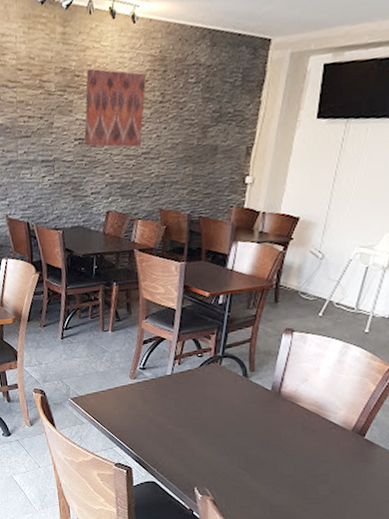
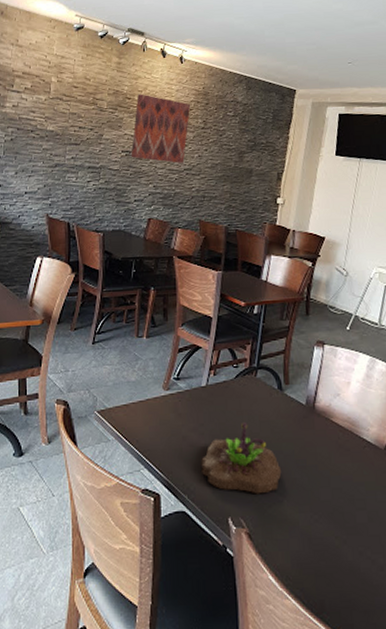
succulent planter: none [167,407,246,469] -> present [200,423,282,494]

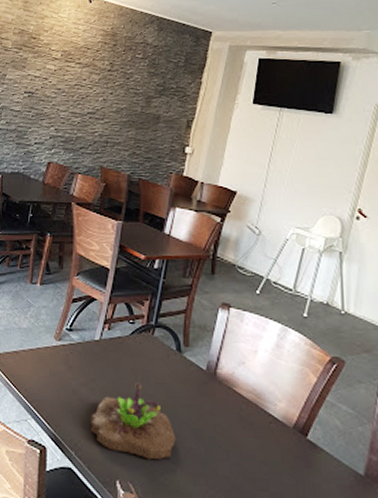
wall art: present [131,94,191,163] -> none [33,34,98,106]

